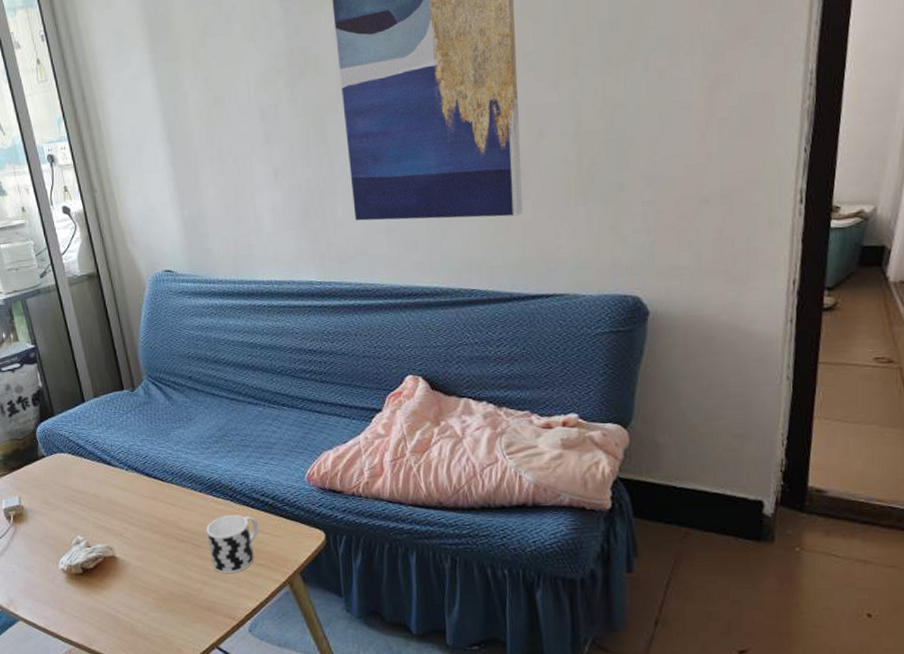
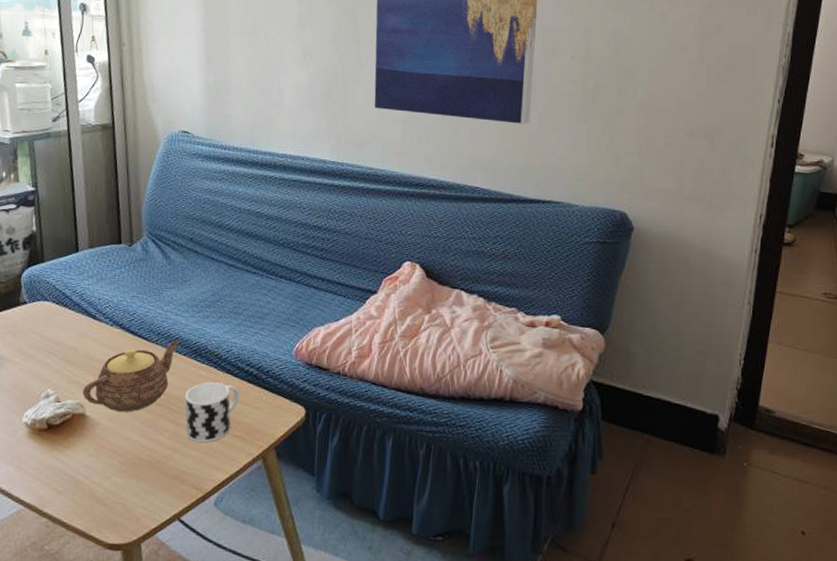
teapot: none [110,478,193,551] -> present [83,340,179,412]

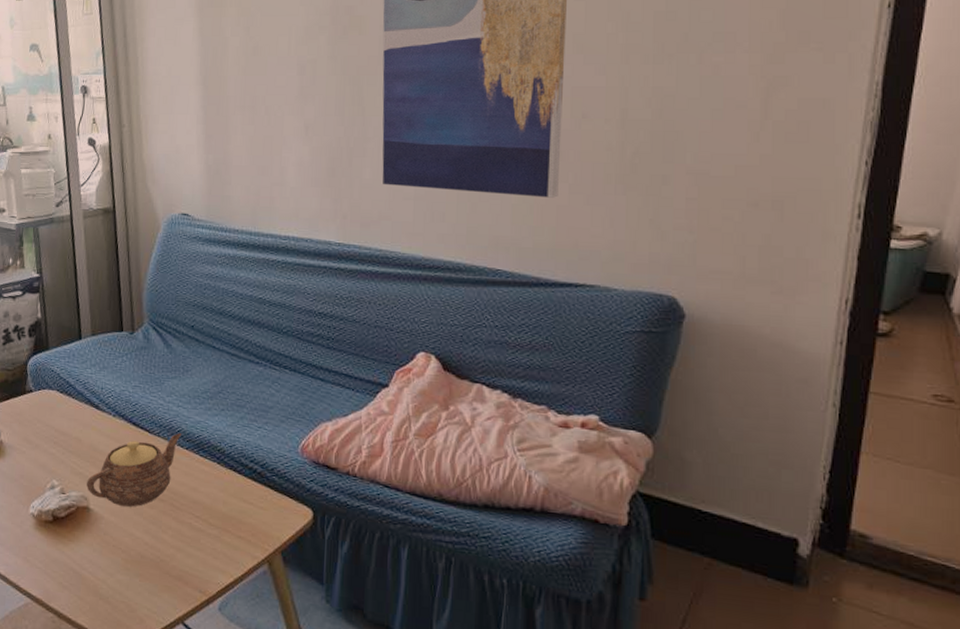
cup: present [185,382,240,442] -> none [187,478,244,543]

